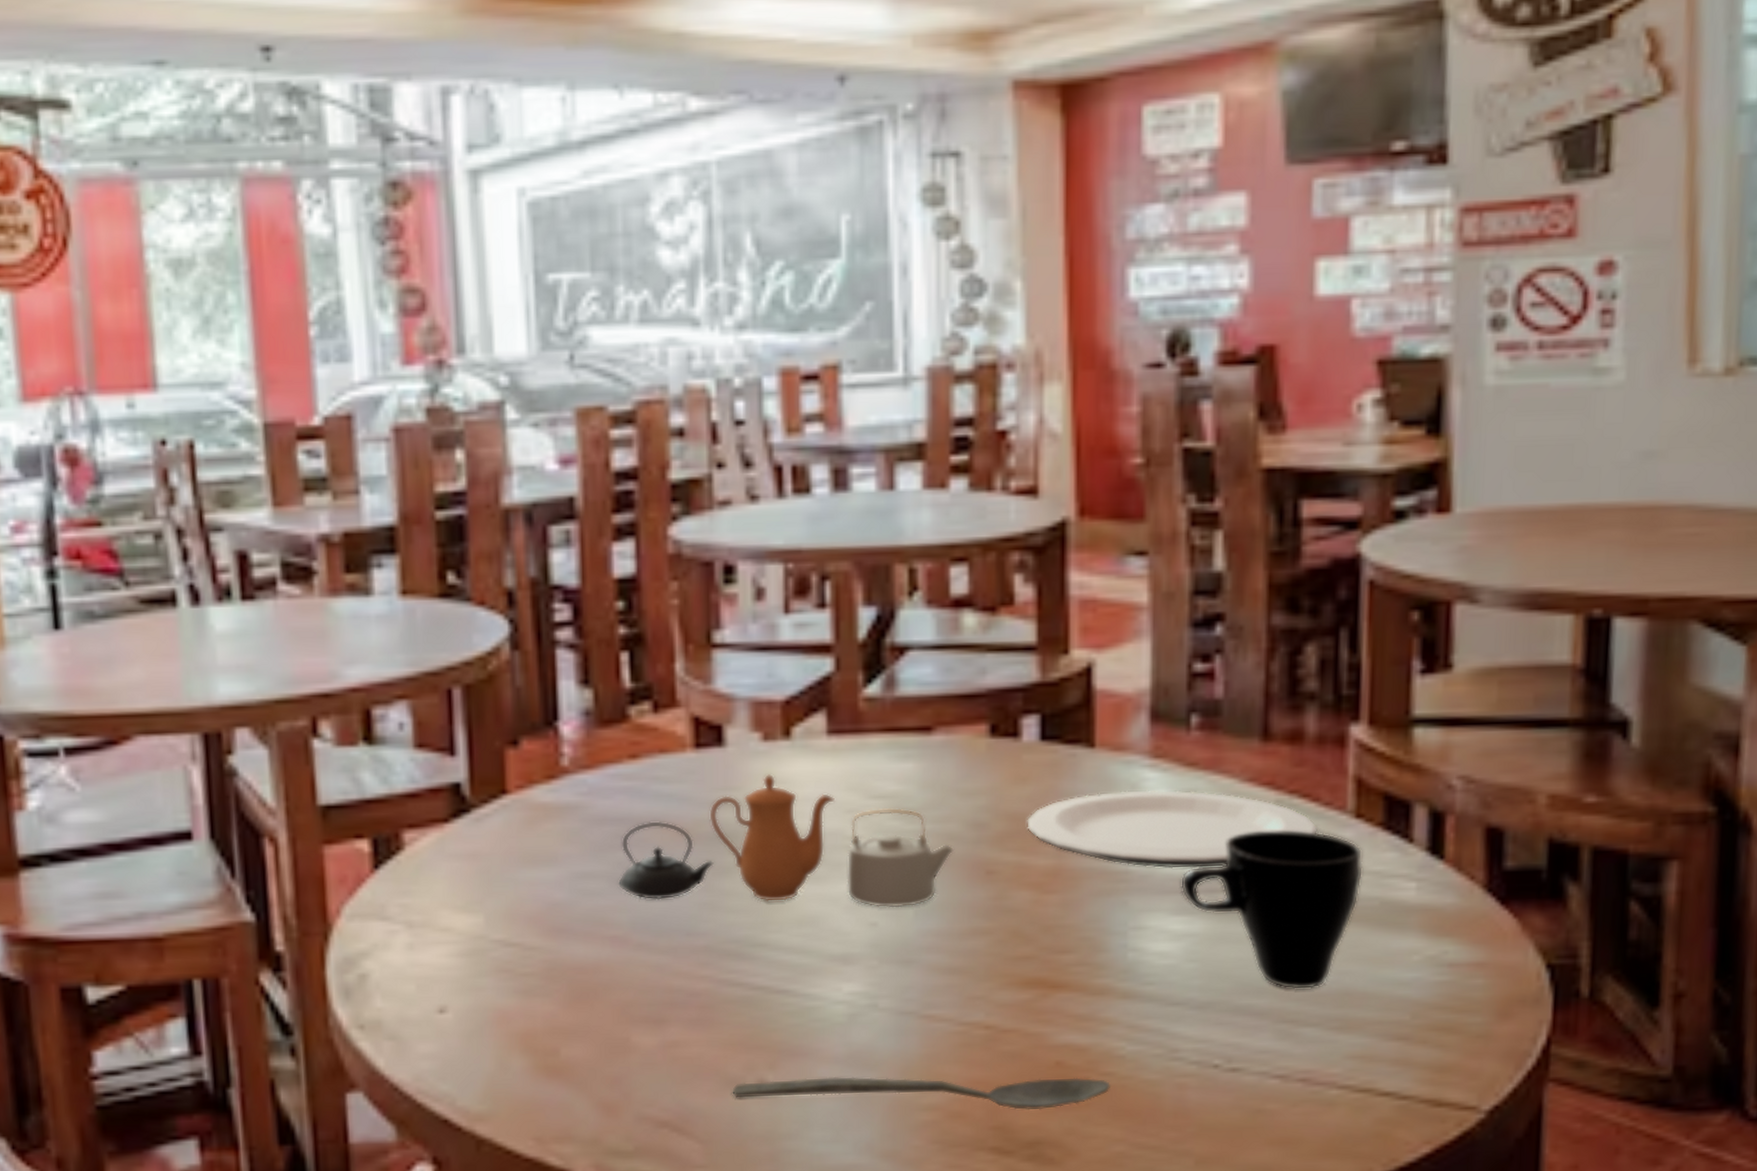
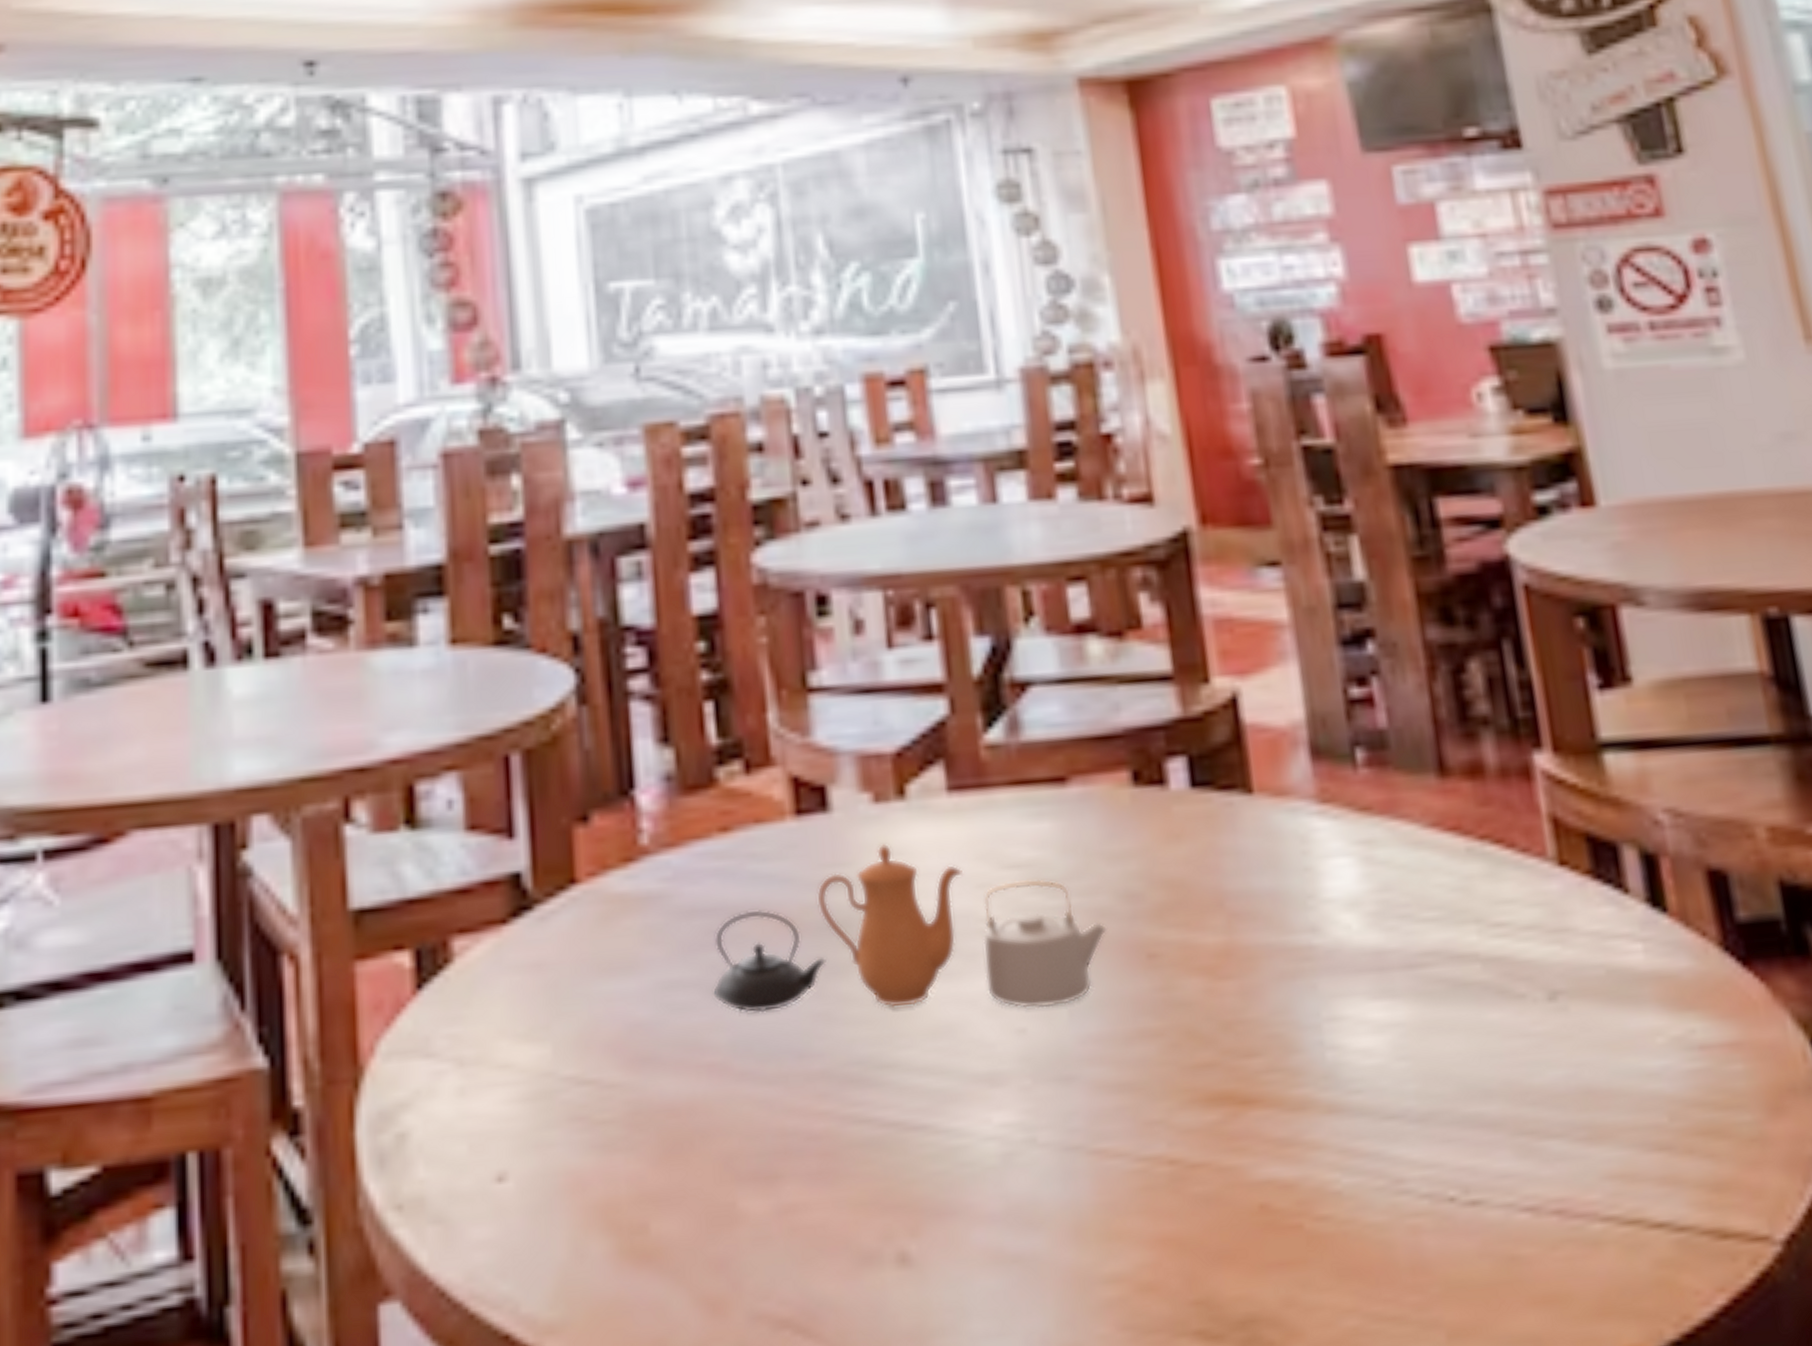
spoon: present [732,1077,1112,1111] -> none [867,1225,1331,1279]
plate: present [1027,790,1319,869] -> none [1186,841,1521,940]
cup: present [1180,830,1364,990] -> none [1373,885,1581,1090]

